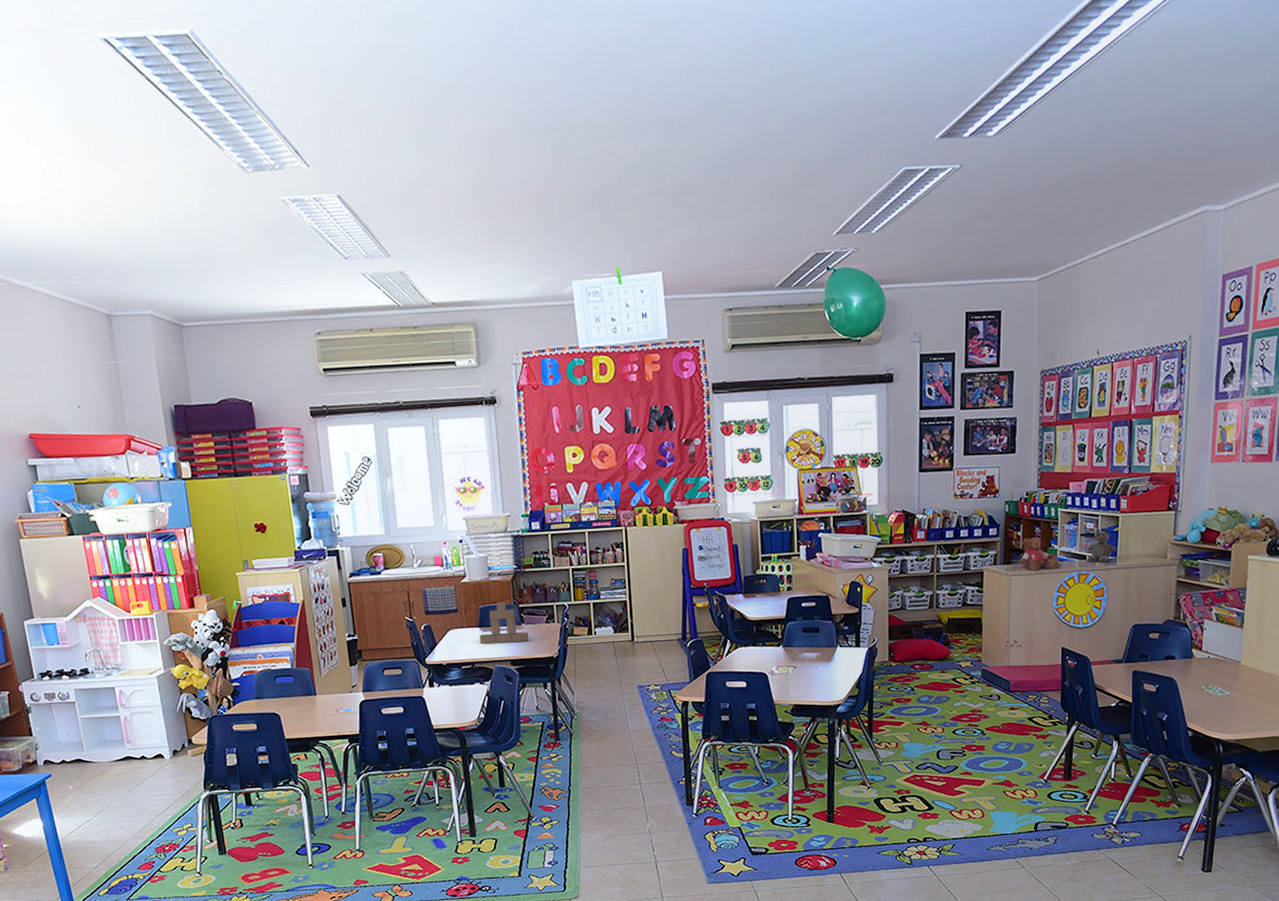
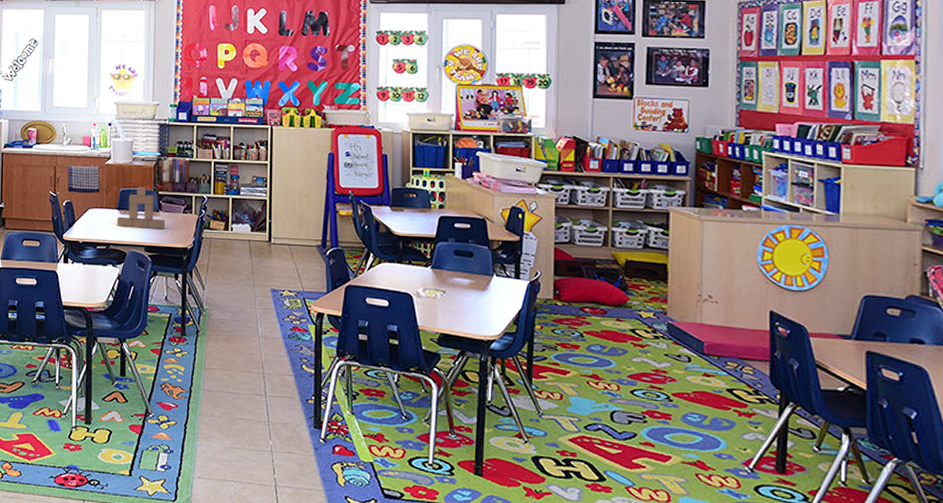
books: none [515,567,549,595] -> present [158,157,191,183]
teddy bear: present [1020,536,1058,571] -> none [715,179,763,219]
stuffed animal: present [1087,528,1117,563] -> none [800,178,839,218]

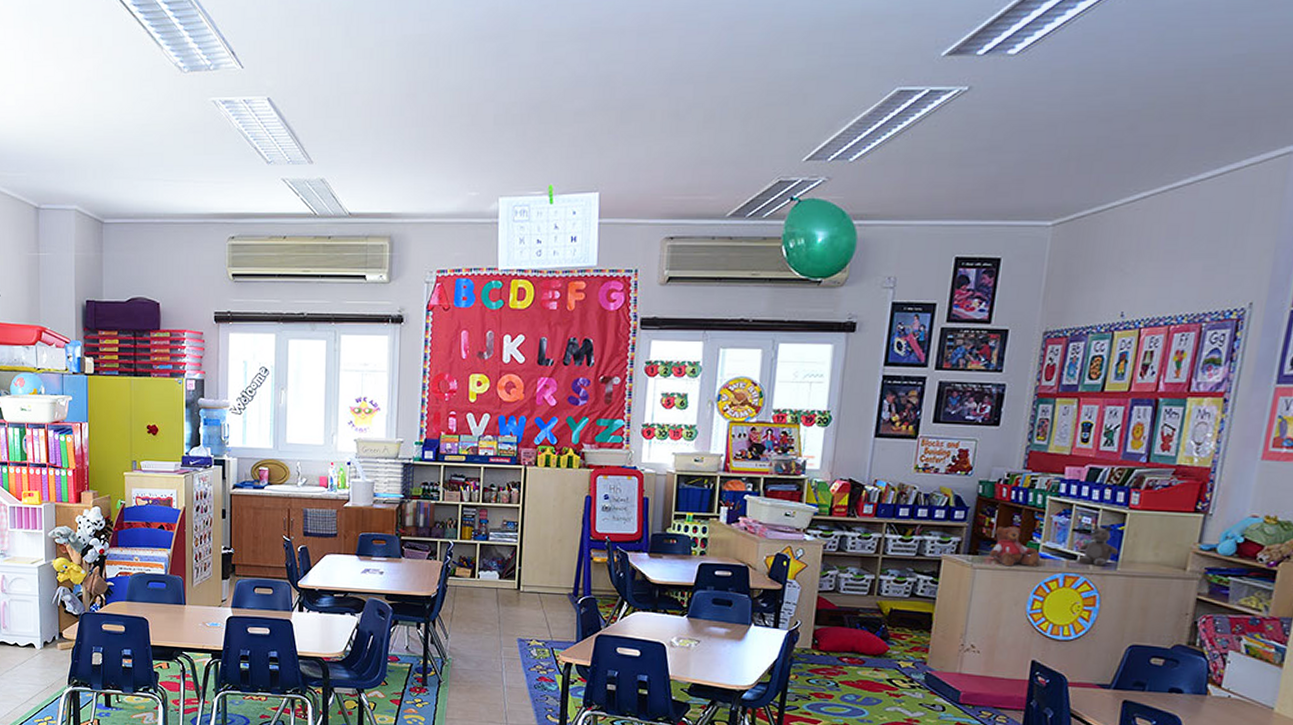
toy blocks: present [117,186,166,229] -> none [355,530,408,577]
teddy bear: none [715,179,763,219] -> present [989,525,1040,567]
stuffed animal: none [800,178,839,218] -> present [1077,524,1119,566]

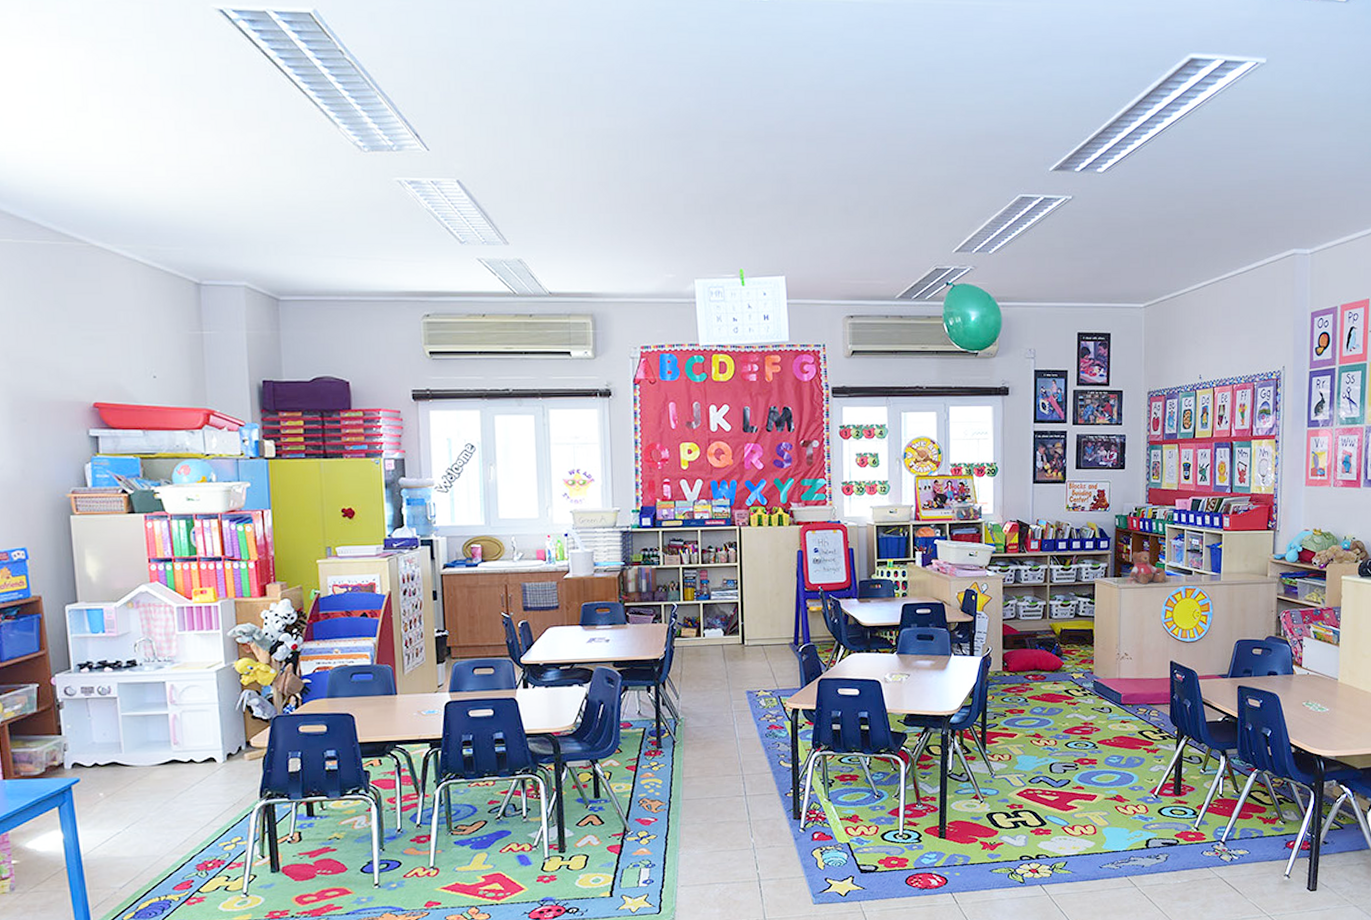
stuffed animal: present [1077,524,1119,566] -> none [1193,544,1221,578]

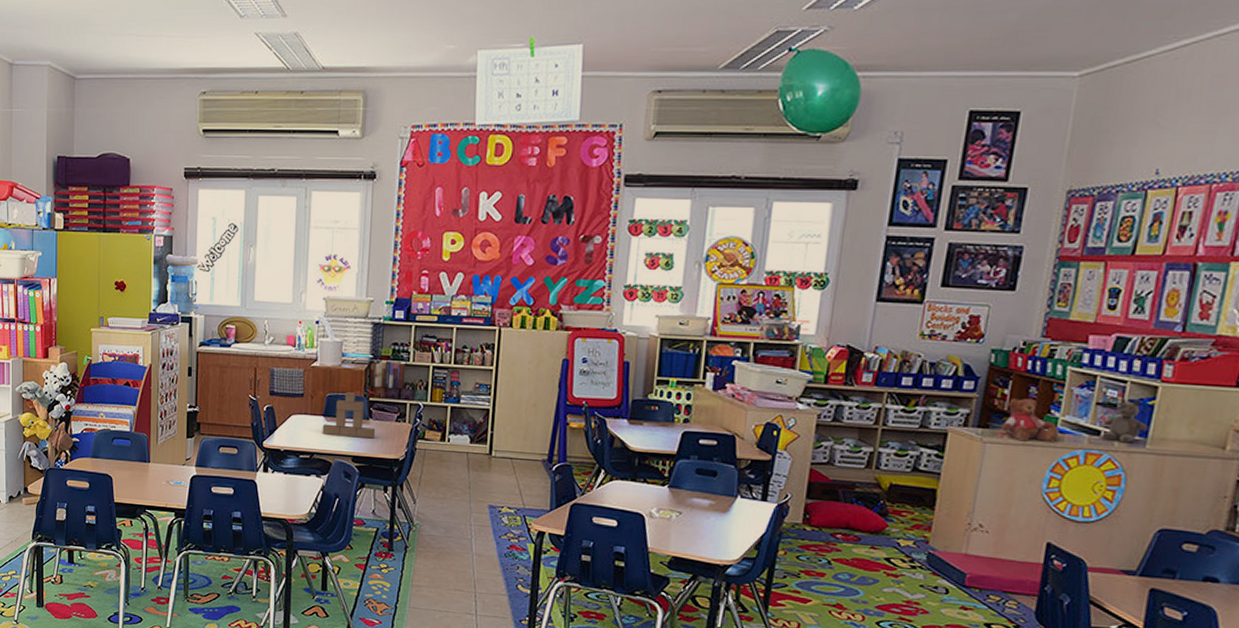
toy blocks: none [580,599,634,644] -> present [322,391,376,439]
stuffed animal: none [1193,544,1221,578] -> present [1101,398,1149,443]

